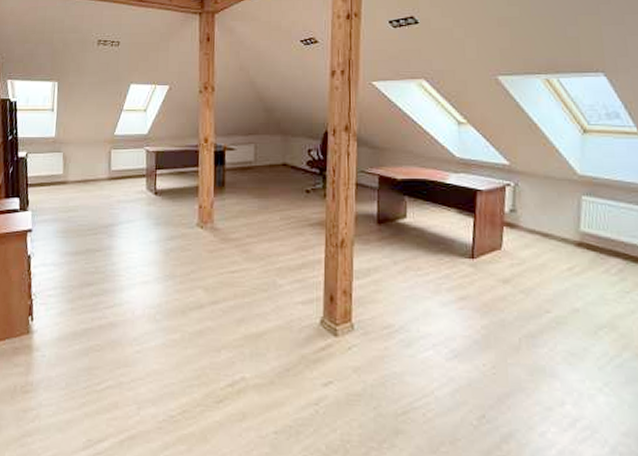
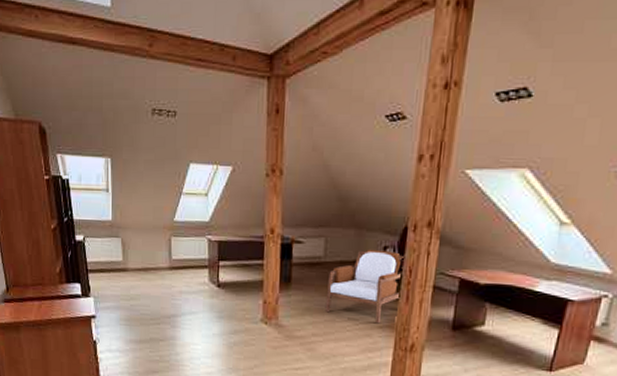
armchair: none [258,152,329,222] -> present [325,249,407,324]

